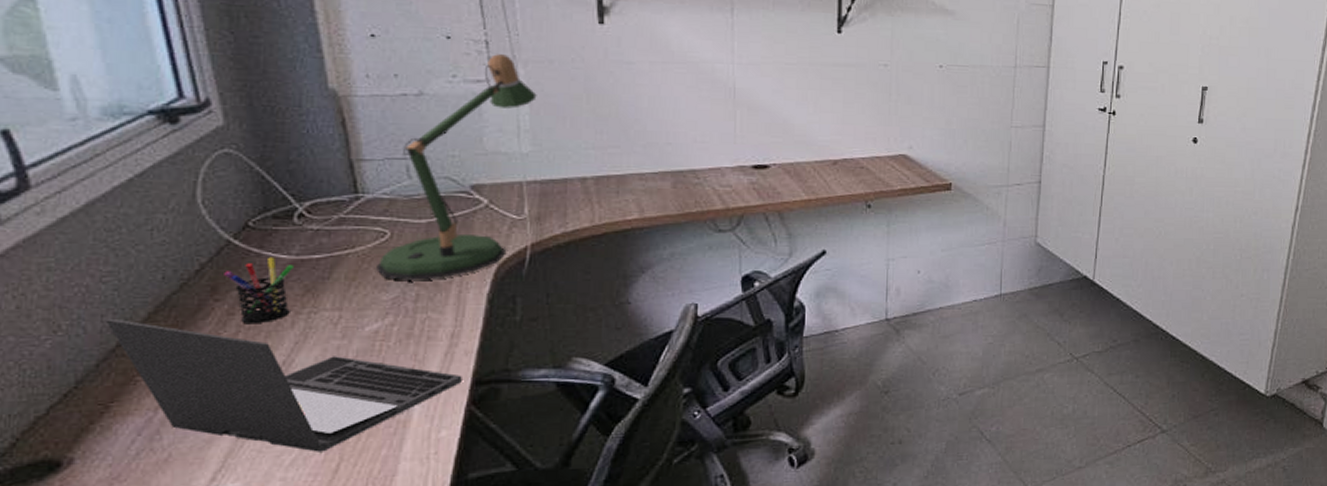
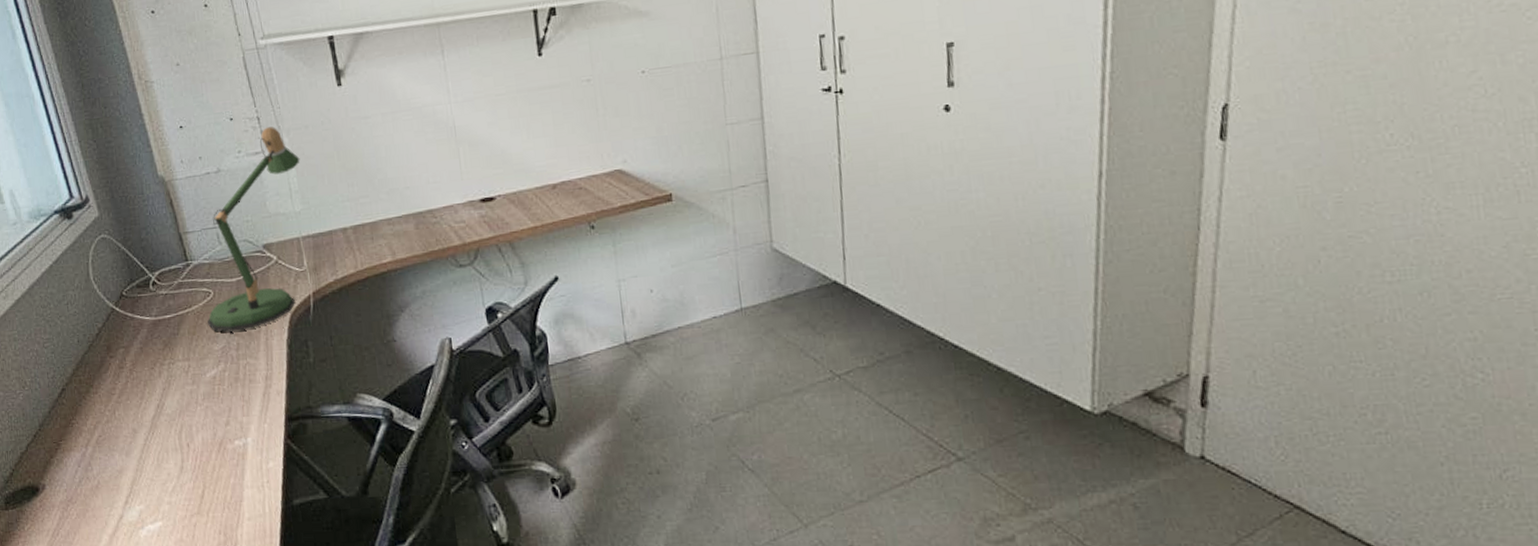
laptop: present [105,318,462,452] -> none [49,375,278,481]
pen holder: present [224,257,293,324] -> none [113,319,157,376]

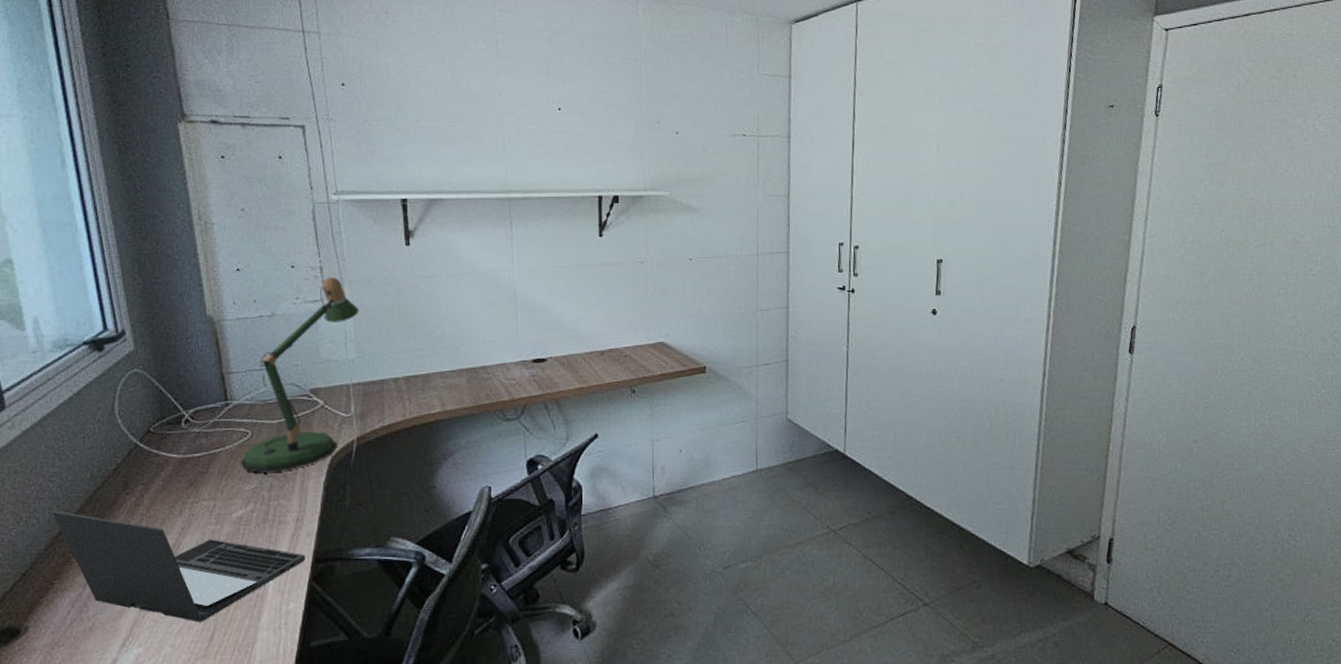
laptop: none [49,375,278,481] -> present [51,510,305,622]

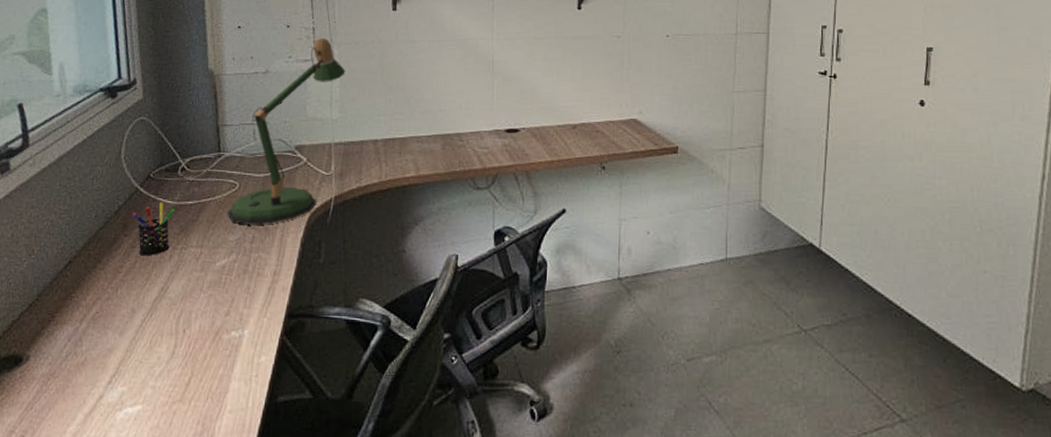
laptop: present [51,510,305,622] -> none [59,246,279,367]
pen holder: none [133,456,181,513] -> present [132,202,175,256]

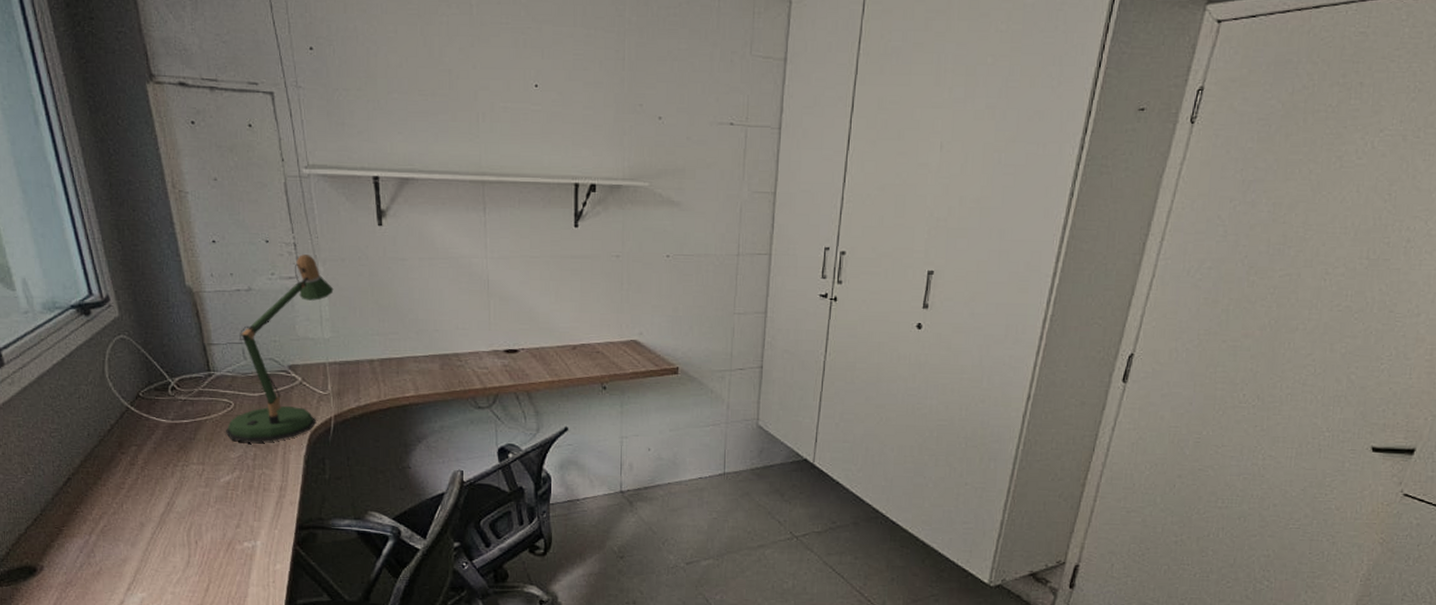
pen holder: present [132,202,175,256] -> none [126,421,170,473]

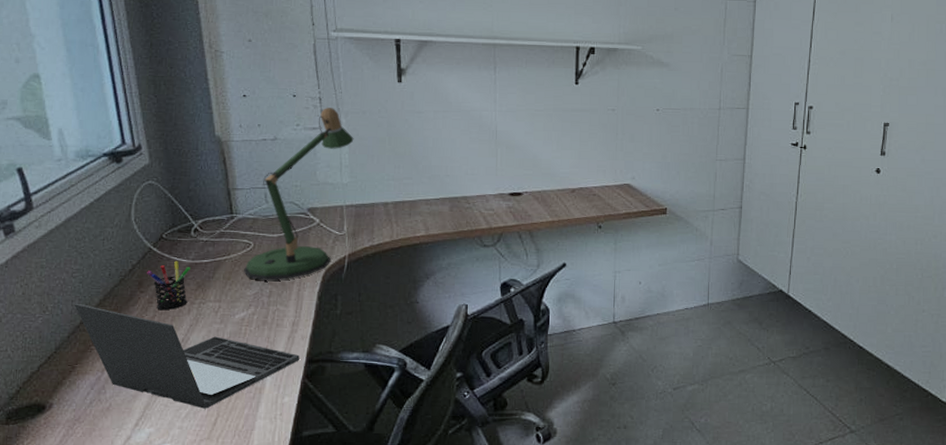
laptop: none [55,464,289,575] -> present [74,303,300,409]
pen holder: none [126,421,170,473] -> present [147,261,190,311]

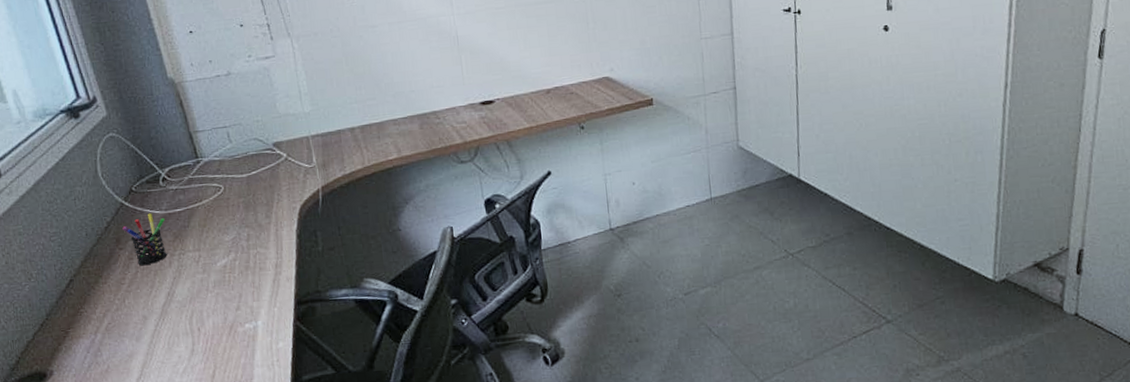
laptop: present [74,303,300,409] -> none [57,267,288,362]
desk lamp: present [244,108,354,280] -> none [218,33,310,224]

